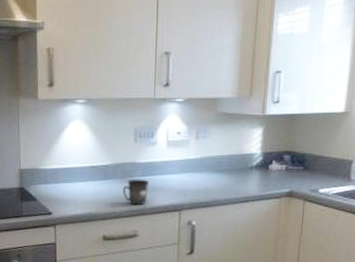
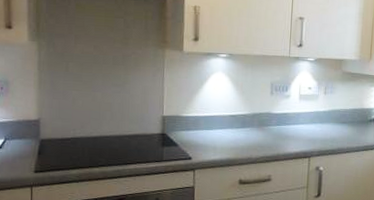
mug: present [122,179,150,205] -> none [258,127,283,151]

